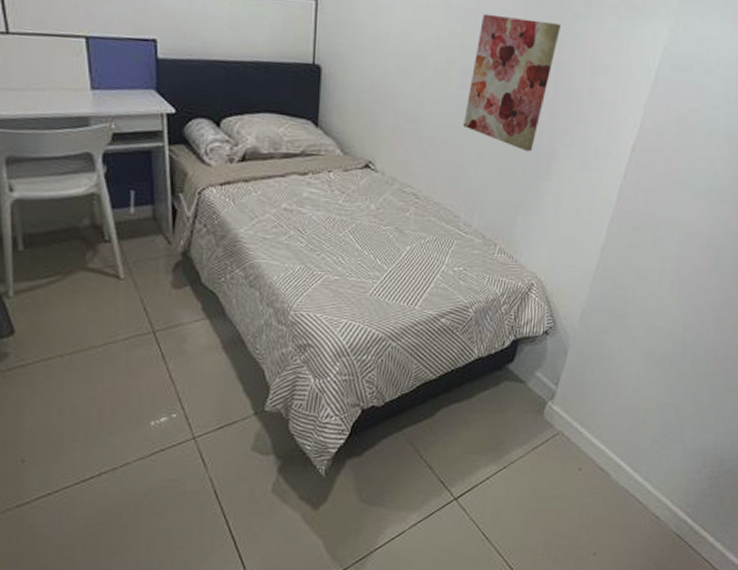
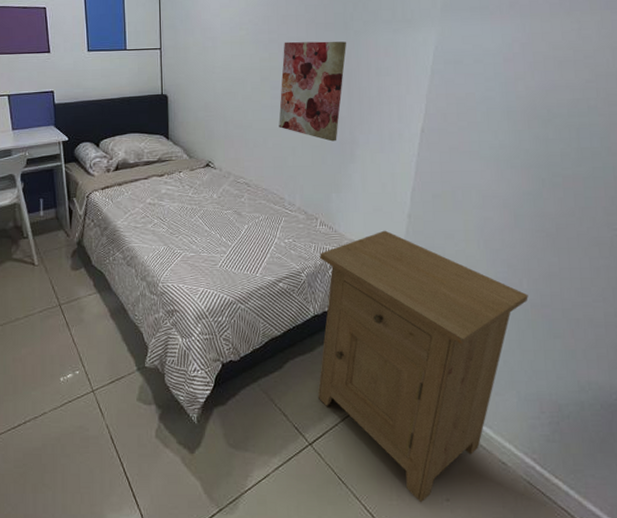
nightstand: none [470,264,713,558] -> present [317,230,528,503]

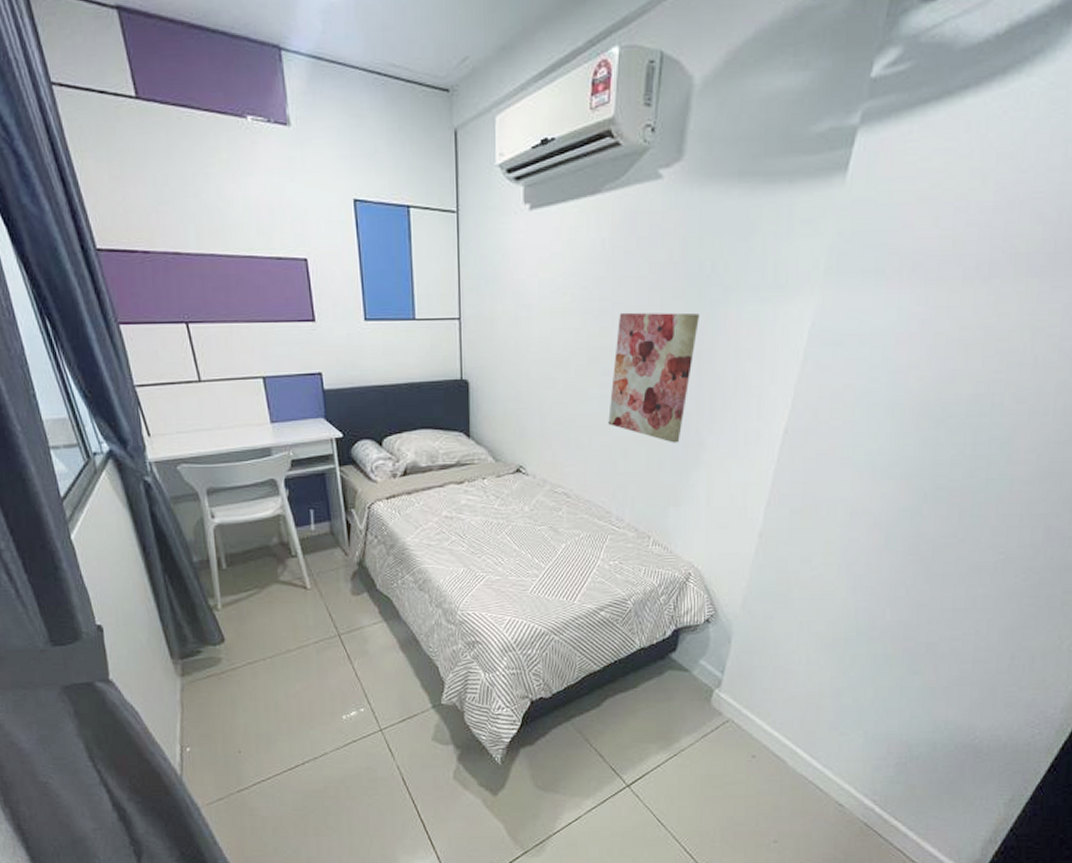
nightstand: present [317,230,528,503] -> none [639,551,890,845]

